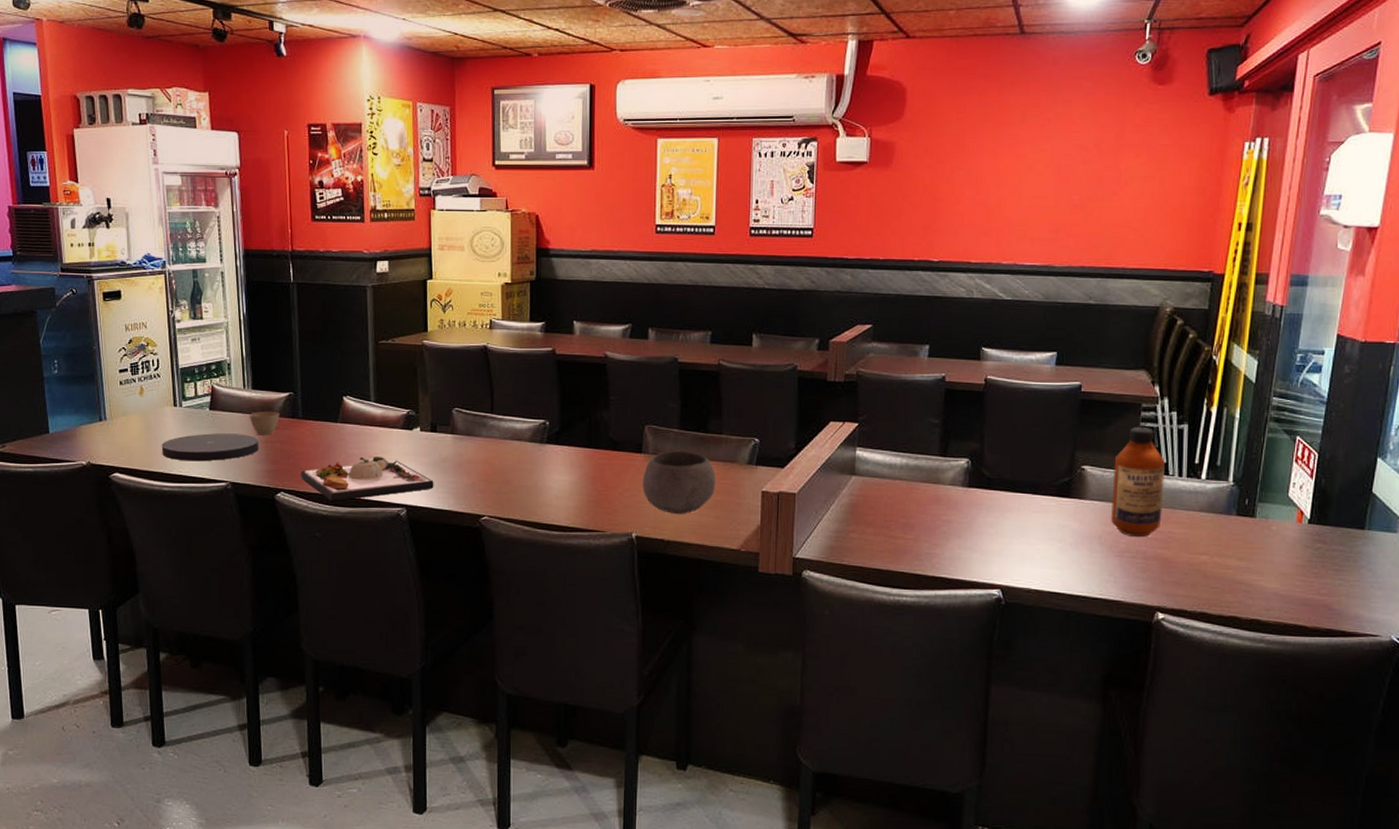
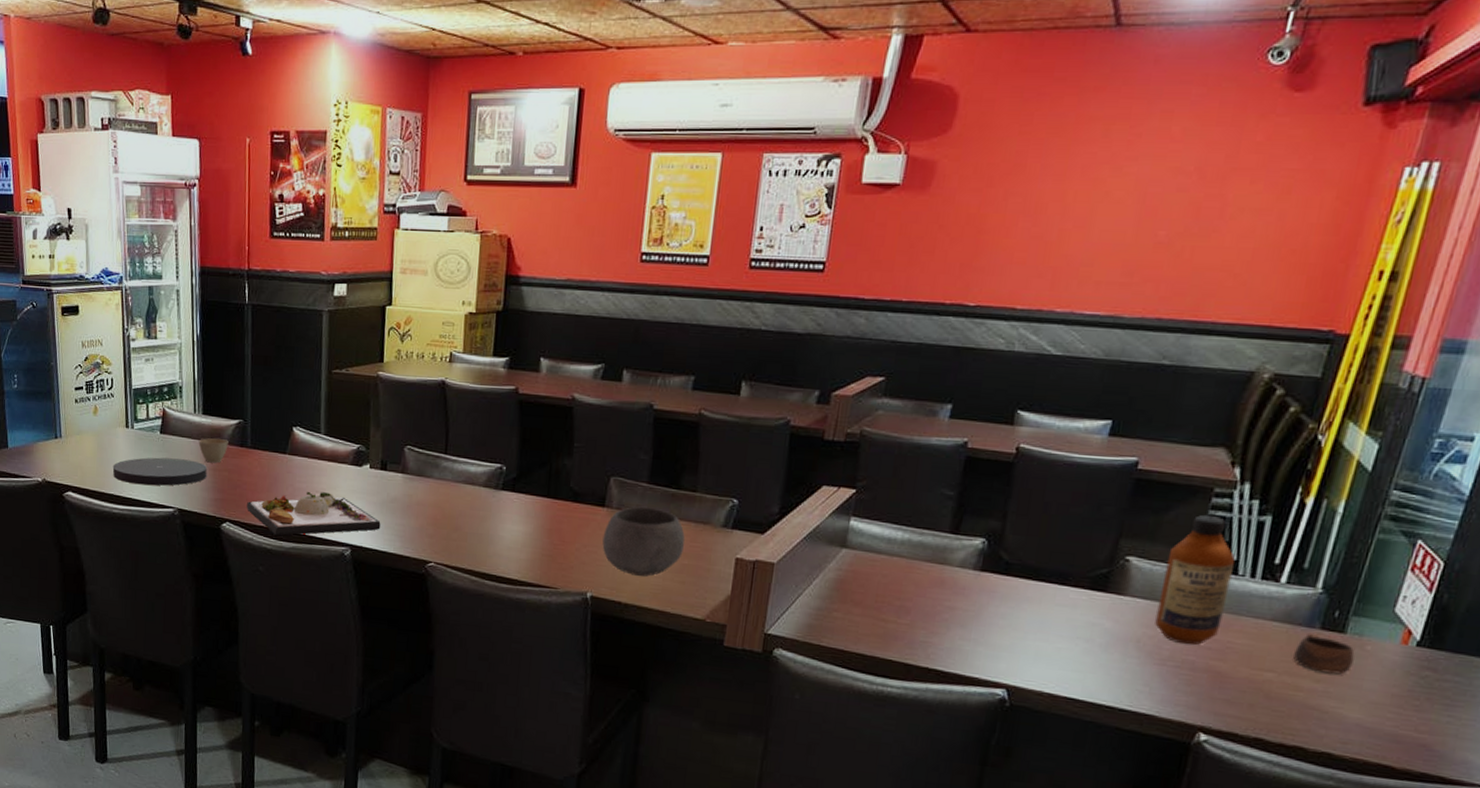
cup: none [1220,519,1264,552] -> present [1293,633,1355,675]

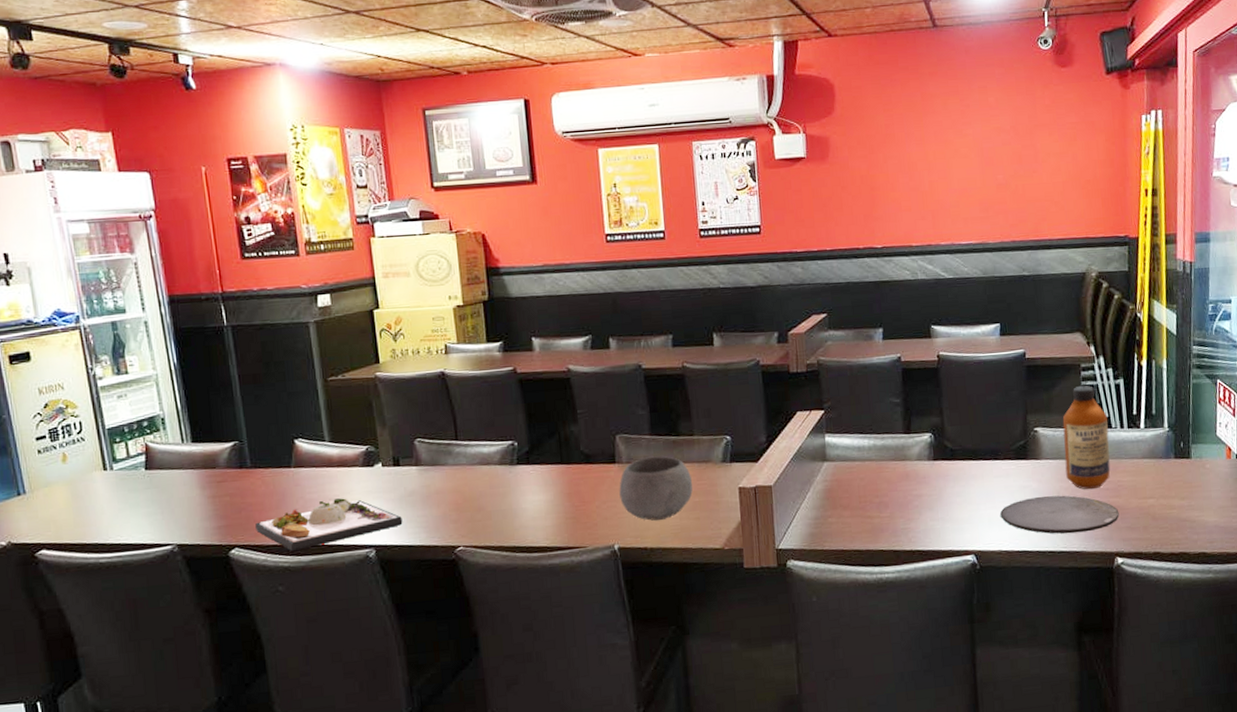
plate: present [112,457,207,486] -> none [93,491,206,528]
cup: present [198,438,229,463] -> none [191,464,226,491]
plate: none [1051,638,1219,695] -> present [999,495,1119,534]
cup: present [1293,633,1355,675] -> none [1162,462,1201,492]

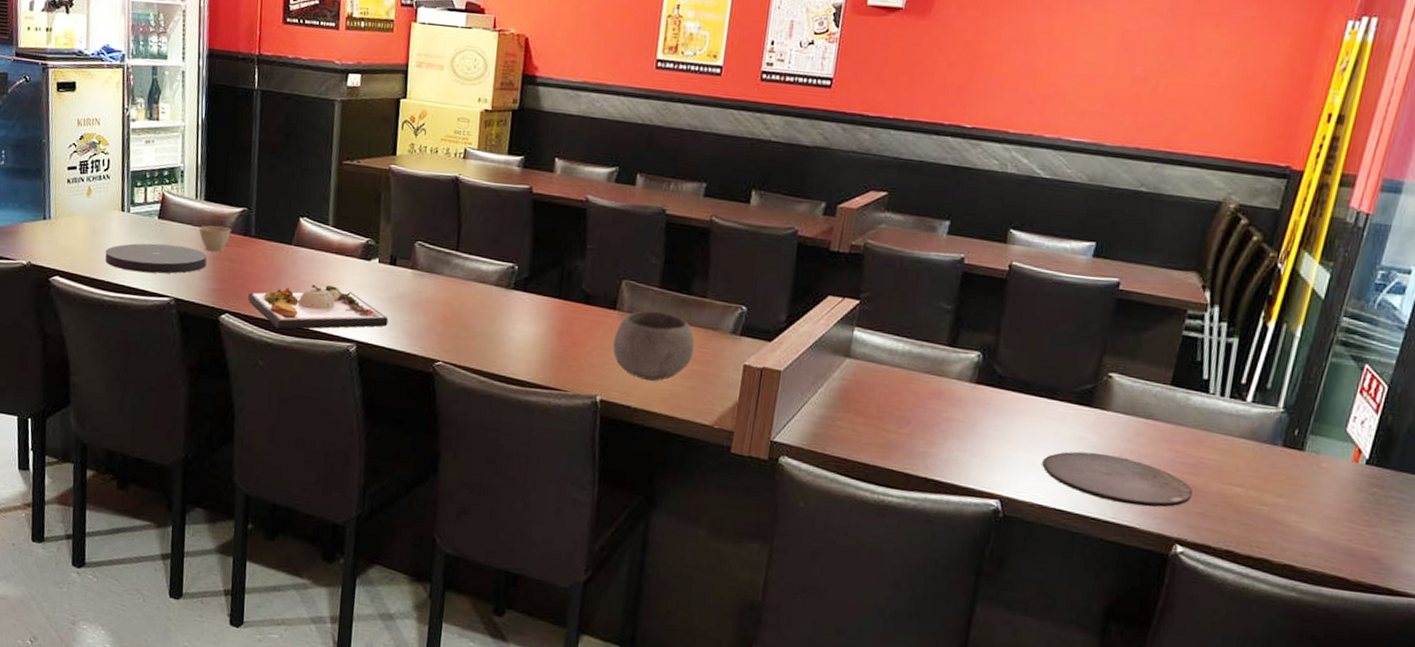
plate: none [93,491,206,528] -> present [105,243,207,274]
cup: none [191,464,226,491] -> present [199,225,231,252]
bottle: present [1062,385,1111,490] -> none [1135,335,1206,460]

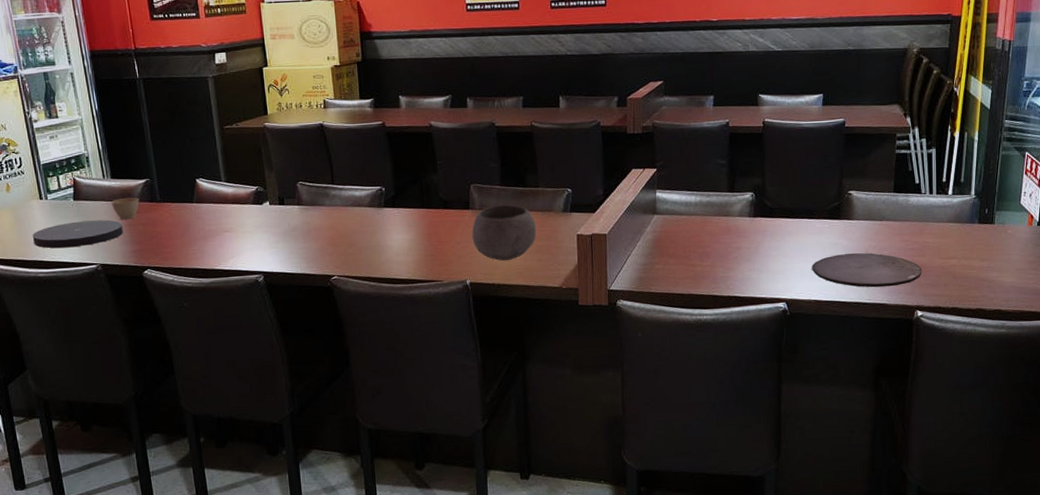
dinner plate: present [248,285,388,330] -> none [164,230,287,274]

